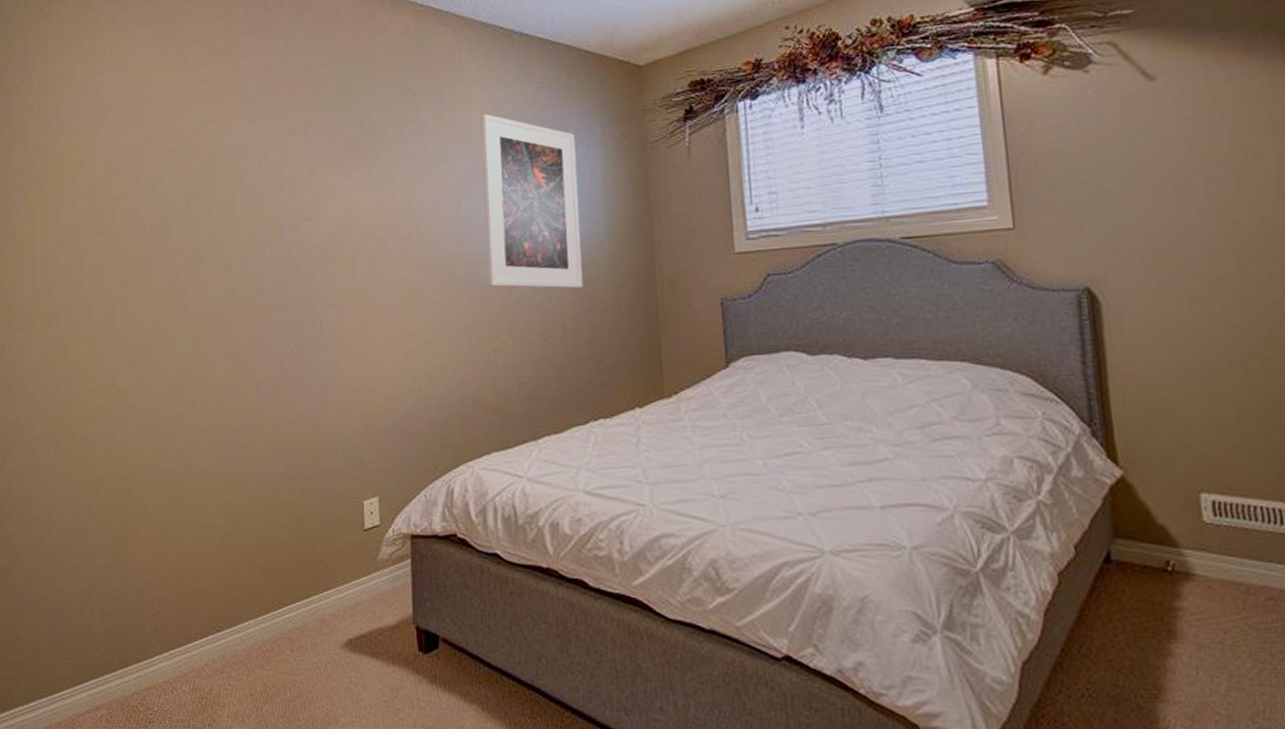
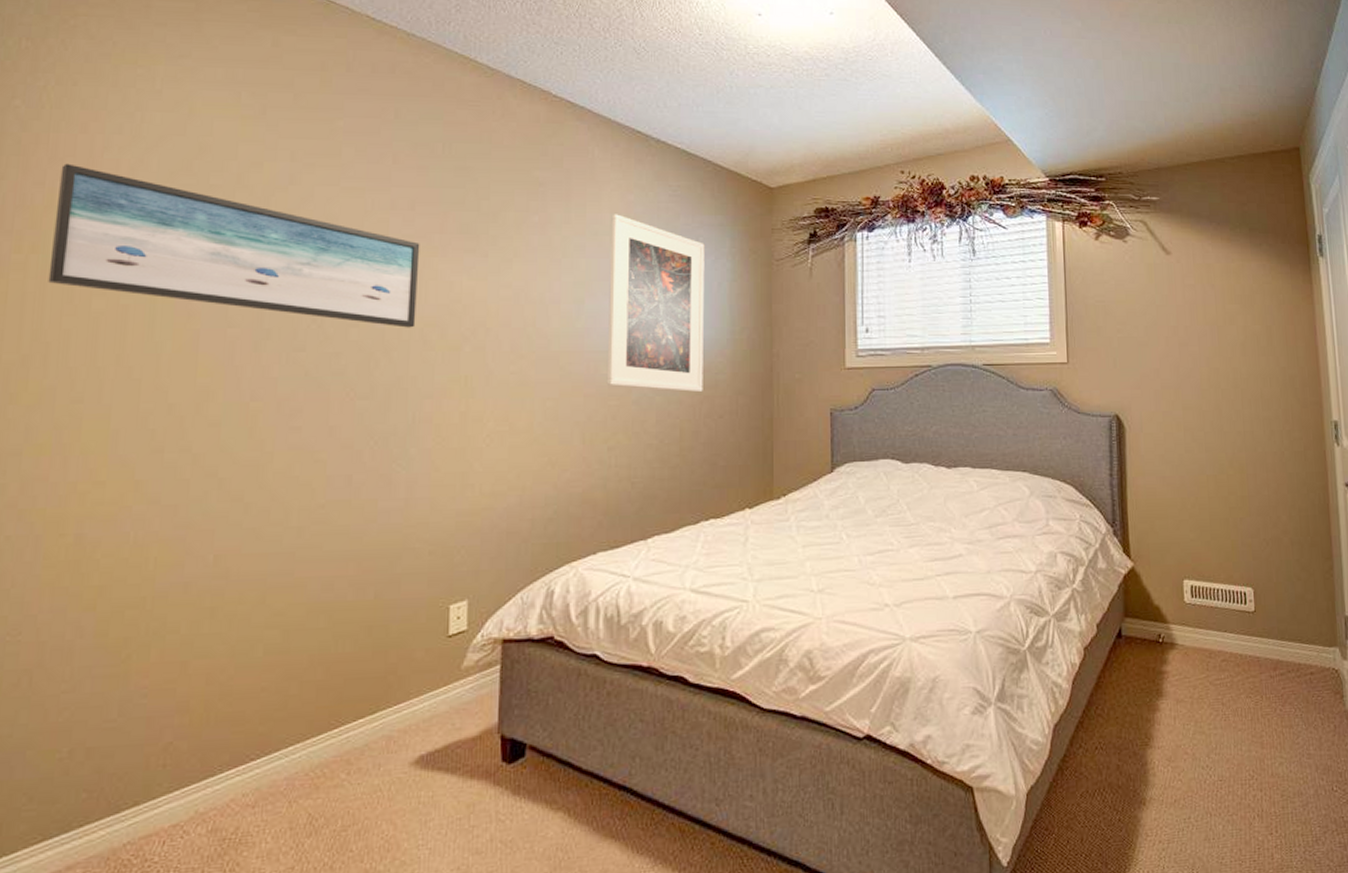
wall art: none [48,127,317,244] -> present [48,163,420,328]

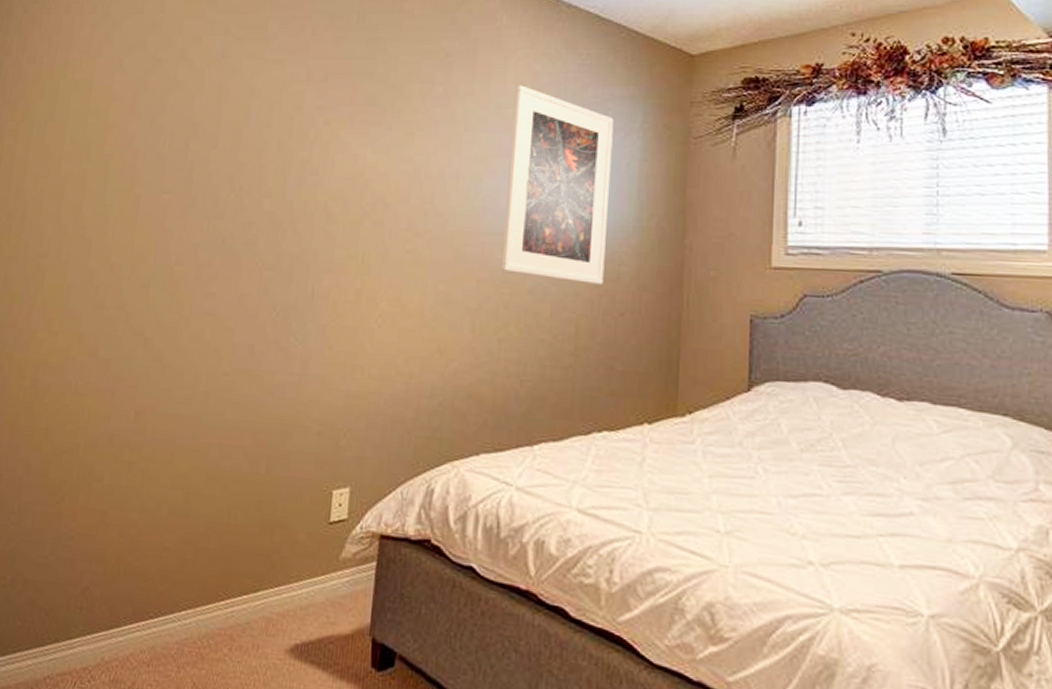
wall art: present [48,163,420,328] -> none [31,41,331,200]

